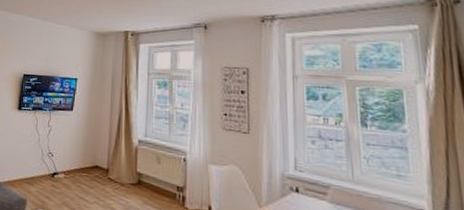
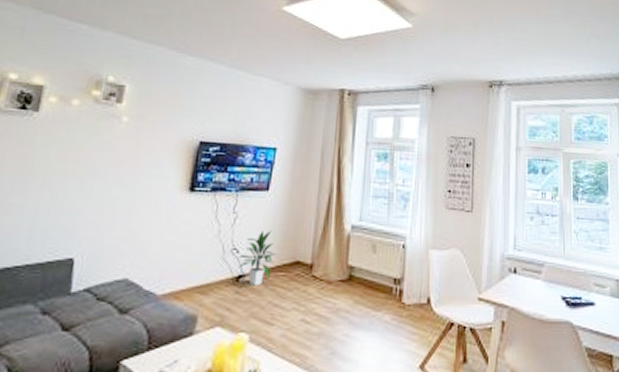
indoor plant: none [52,140,80,182] -> present [237,230,276,286]

